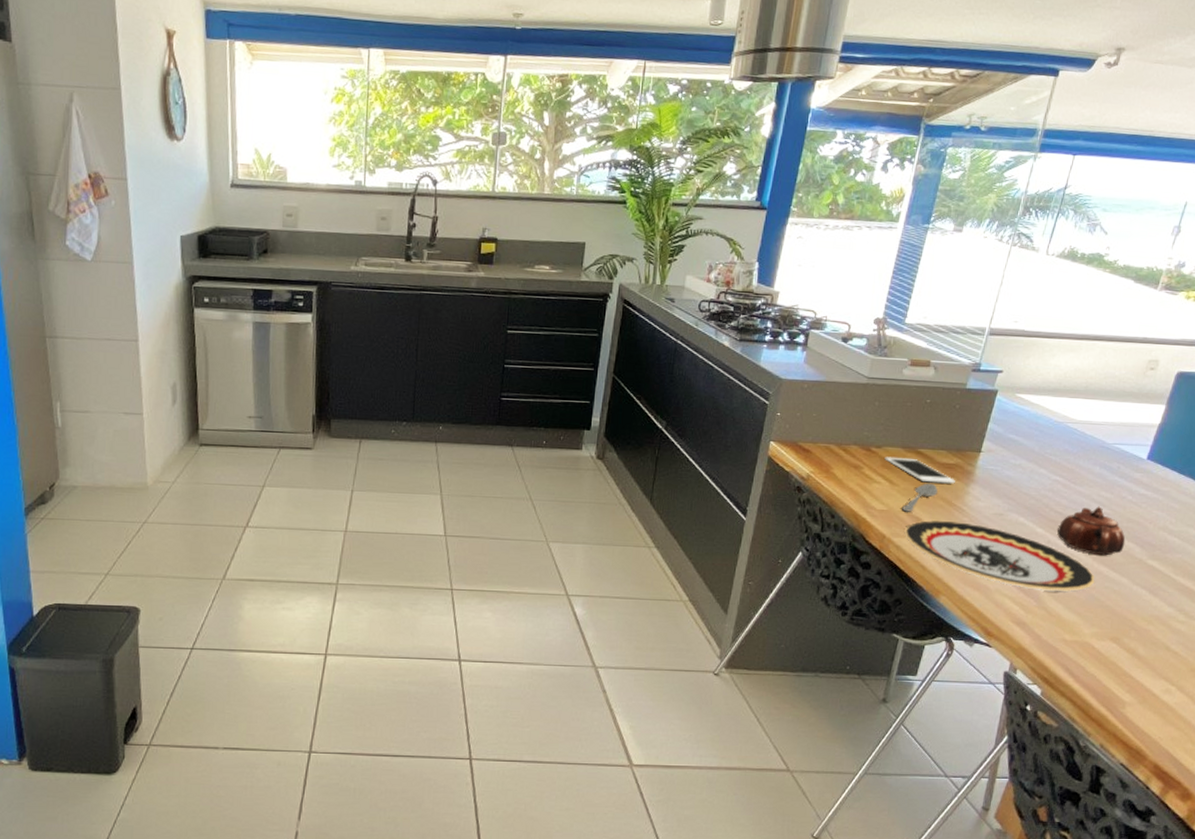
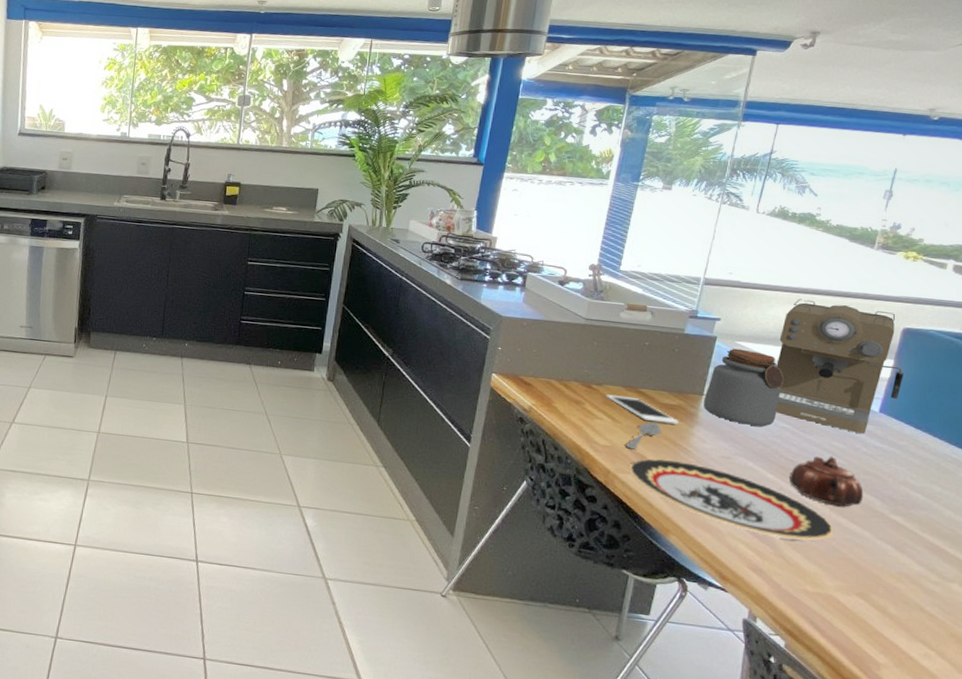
jar: none [981,401,1060,481] -> present [704,348,784,427]
coffee maker: none [1049,346,1174,482] -> present [776,299,905,434]

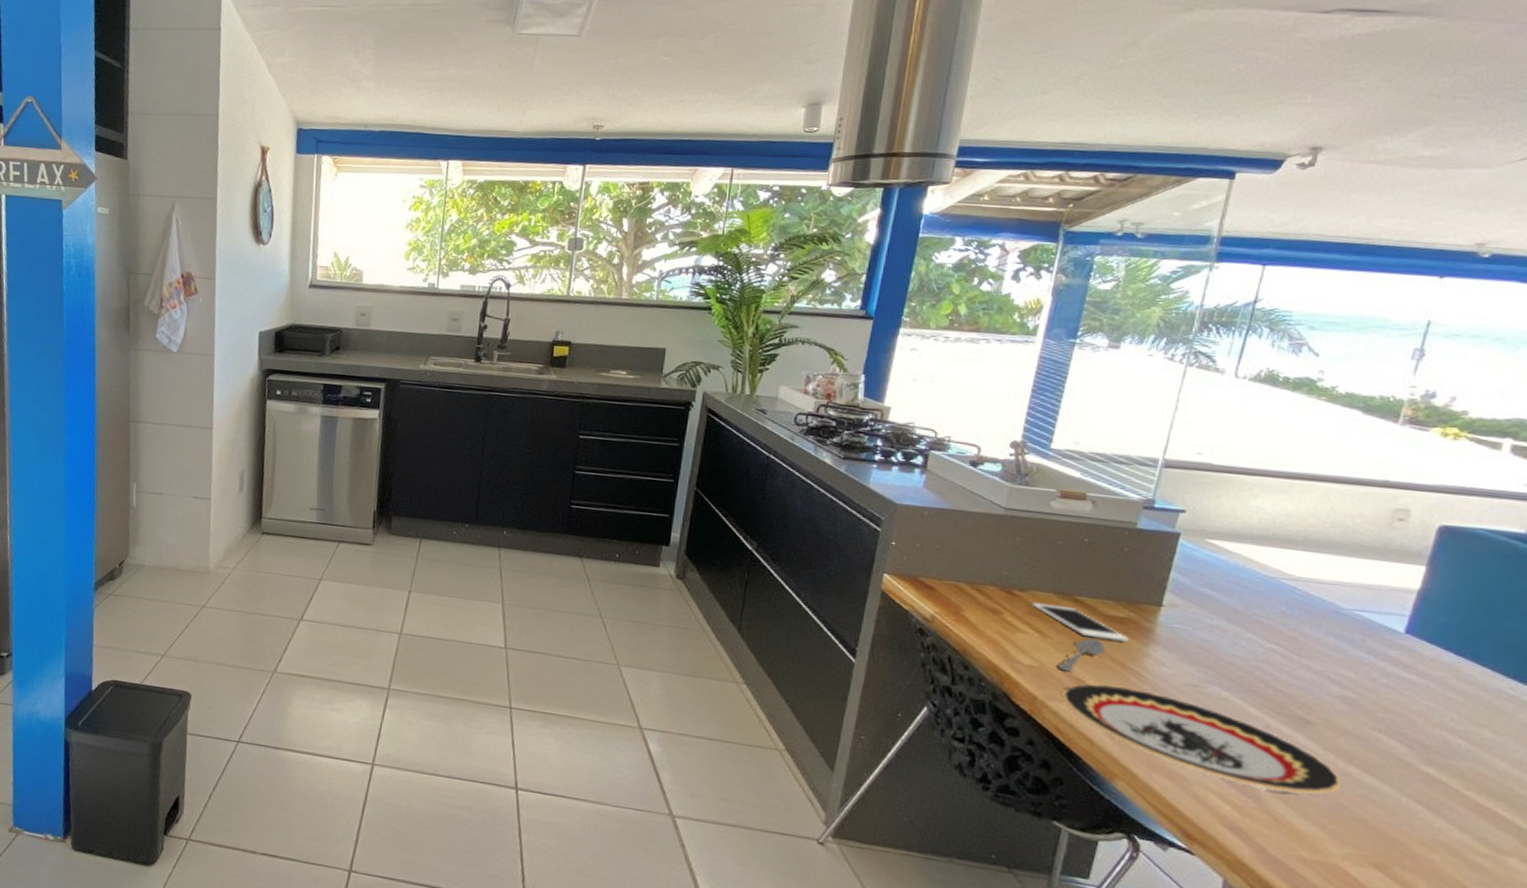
jar: present [704,348,784,427] -> none [1162,547,1272,648]
coffee maker: present [776,299,905,434] -> none [1261,486,1441,660]
teapot: present [789,456,864,507] -> none [1279,687,1383,754]

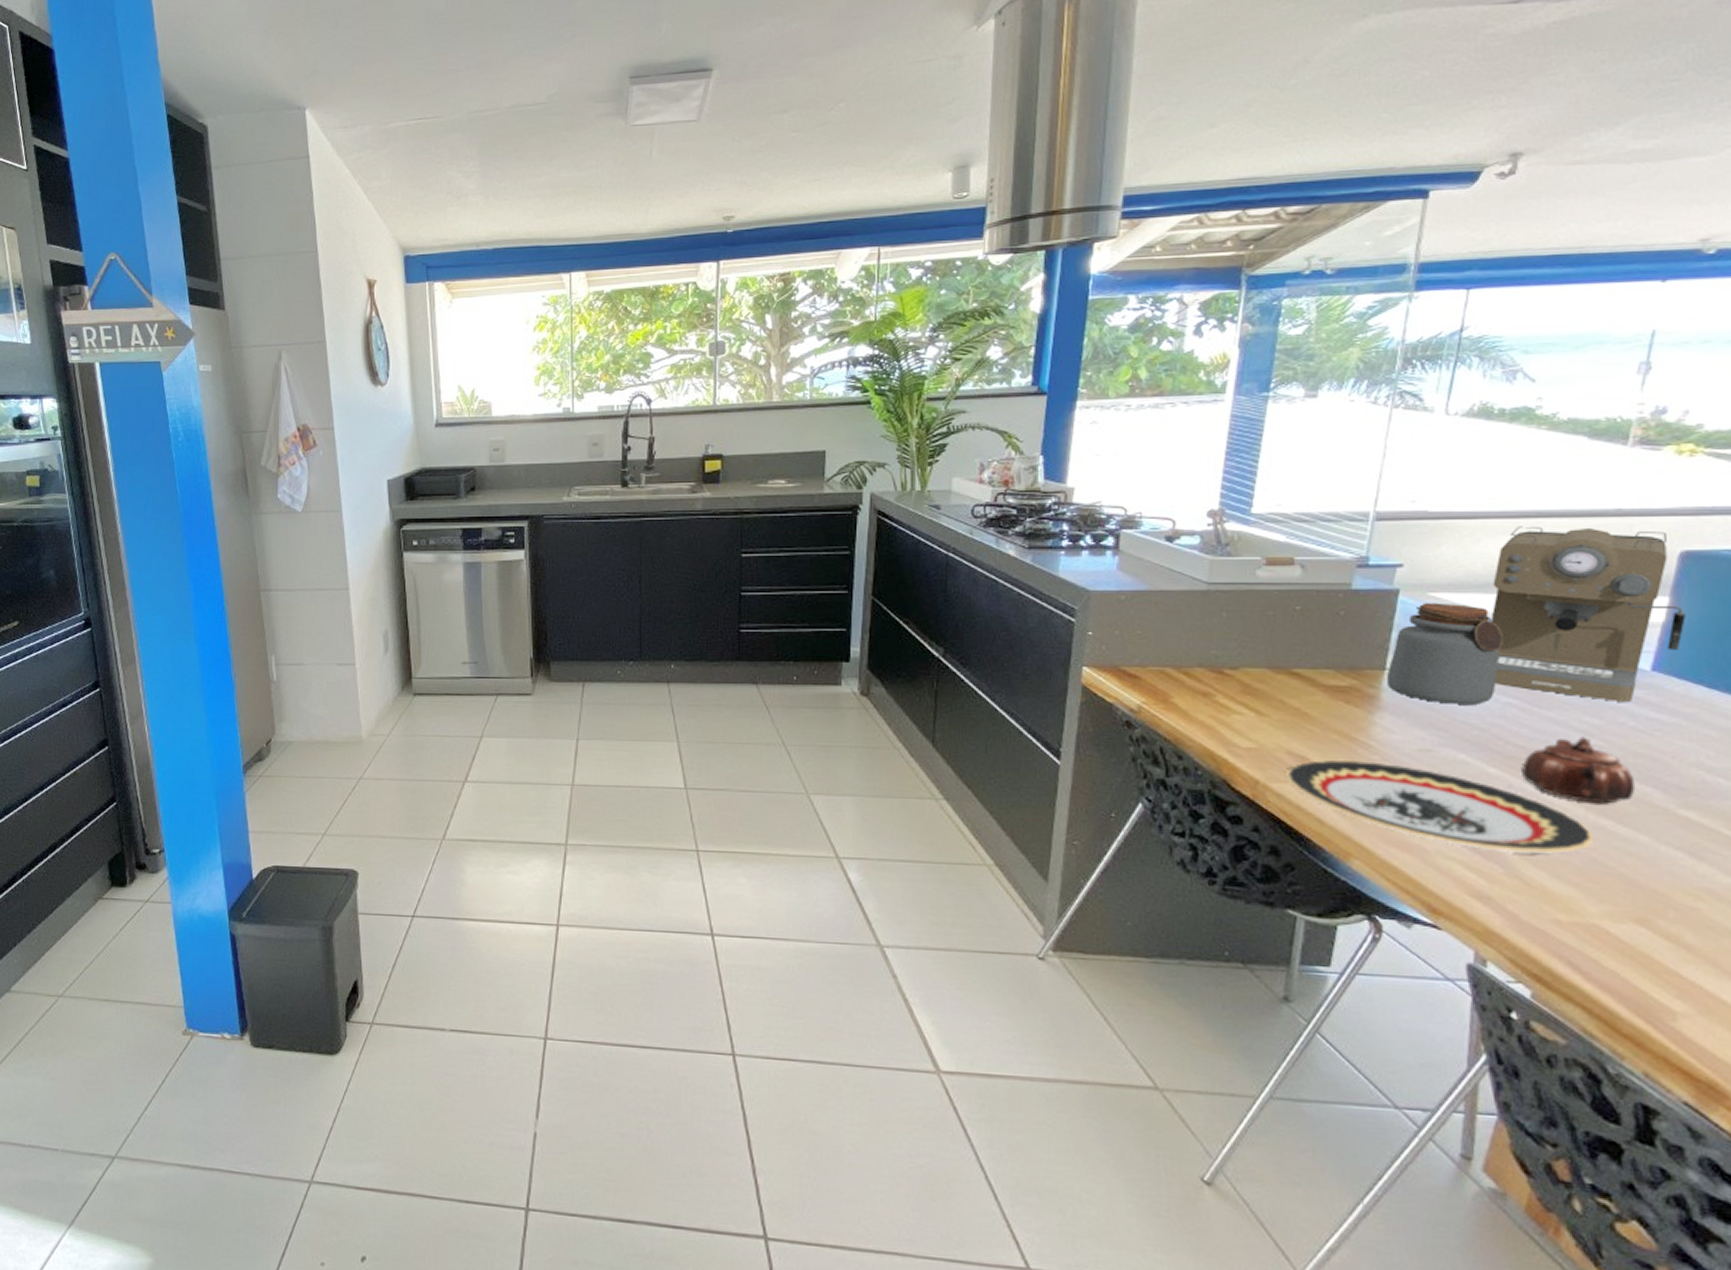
cell phone: present [1031,602,1129,642] -> none [1244,680,1353,712]
spoon: present [1058,638,1105,672] -> none [1279,711,1328,750]
jar: none [1162,547,1272,648] -> present [1387,602,1504,704]
coffee maker: none [1261,486,1441,660] -> present [1491,526,1687,702]
teapot: none [1279,687,1383,754] -> present [1521,736,1636,804]

